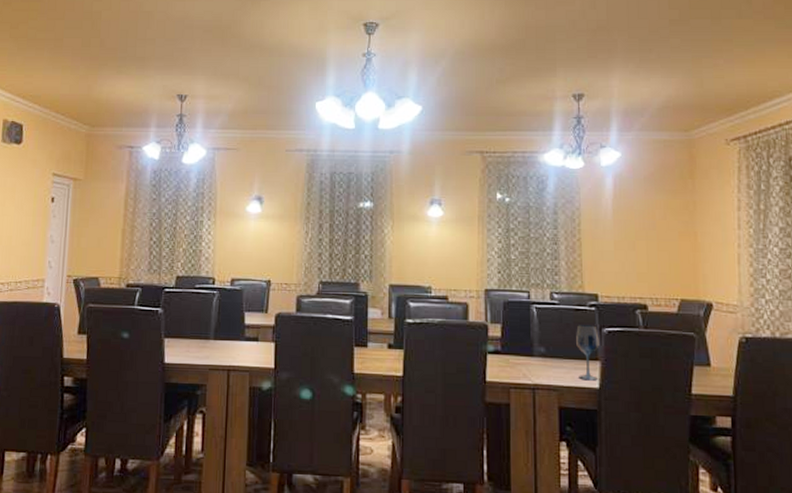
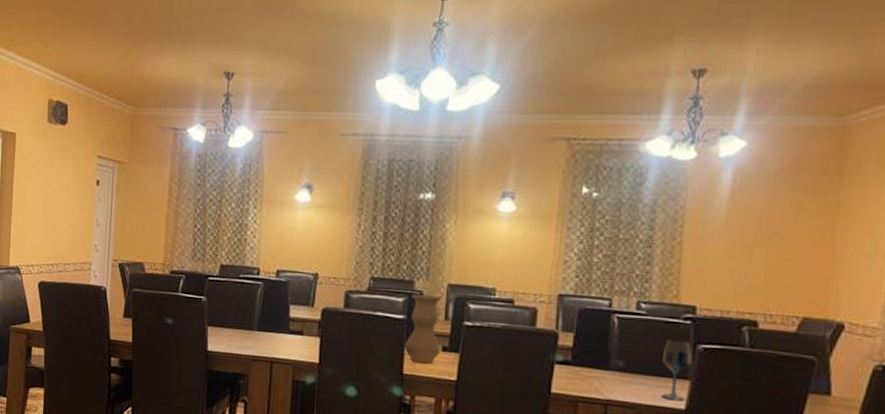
vase: none [354,296,387,363] -> present [405,294,442,365]

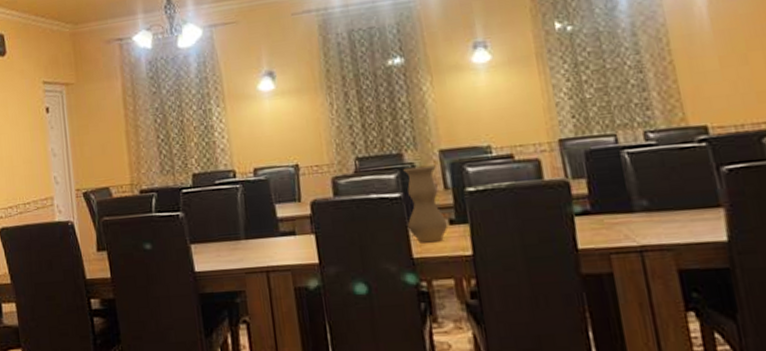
wineglass: present [661,339,692,401] -> none [685,165,724,234]

